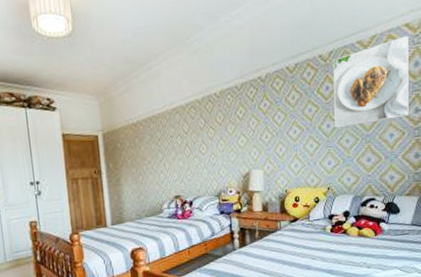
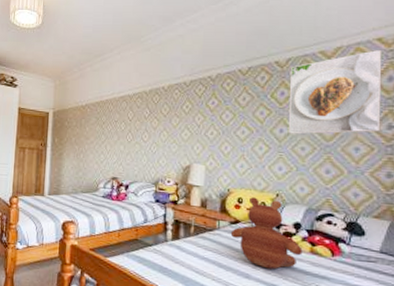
teddy bear: none [291,193,352,257] -> present [230,197,303,270]

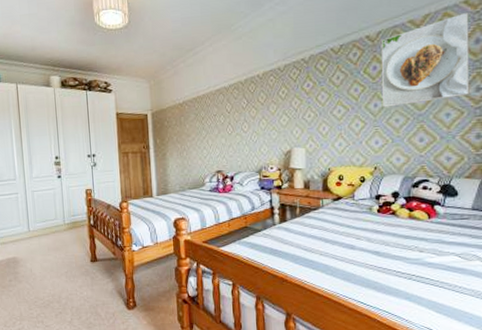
teddy bear: present [230,197,303,270] -> none [334,173,402,238]

